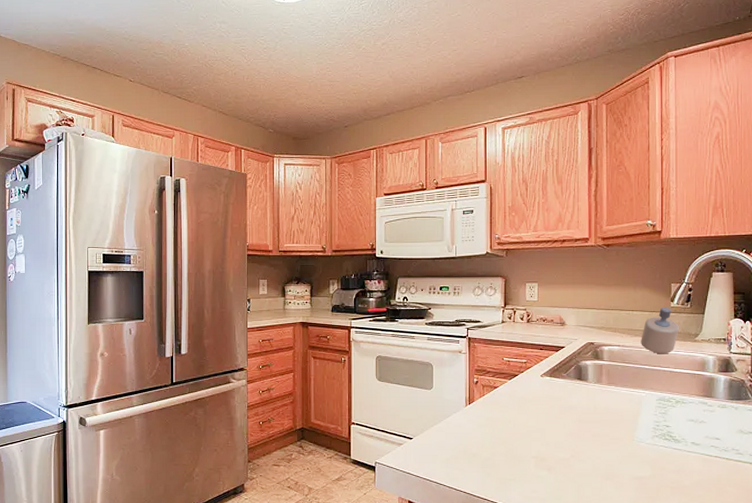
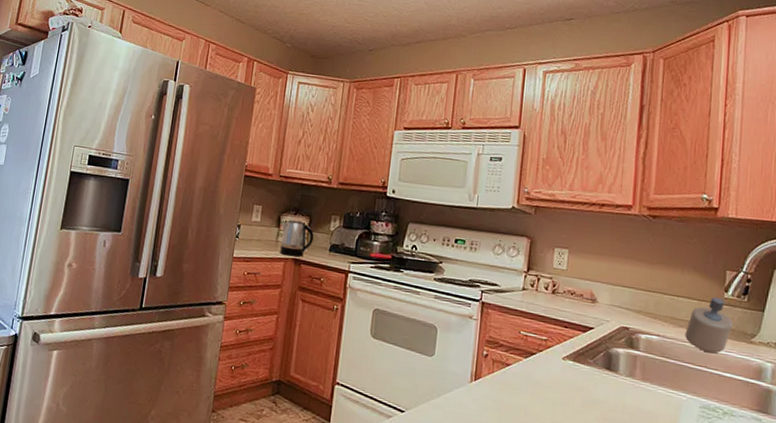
kettle: none [287,288,316,321] -> present [280,219,314,257]

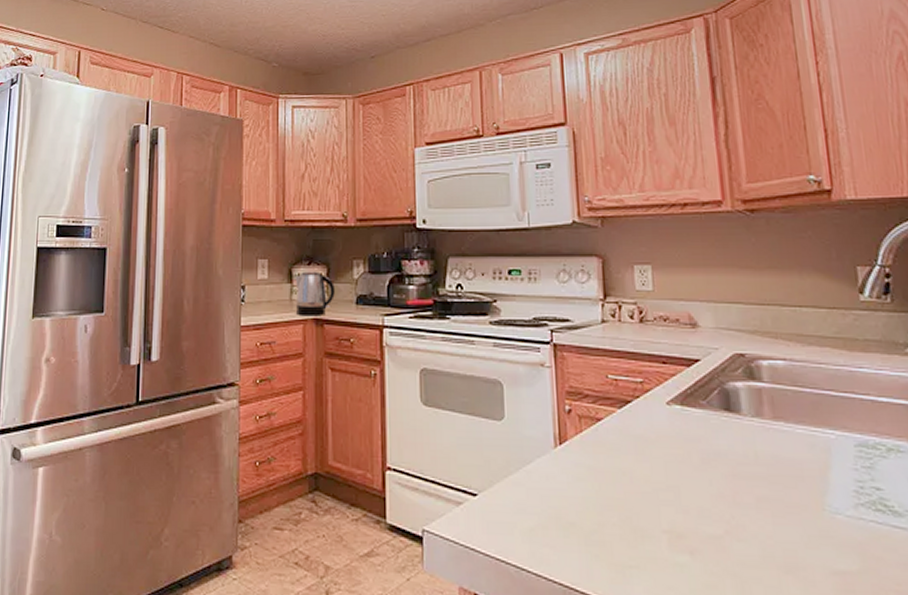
soap dispenser: present [685,296,734,354] -> none [818,301,879,374]

